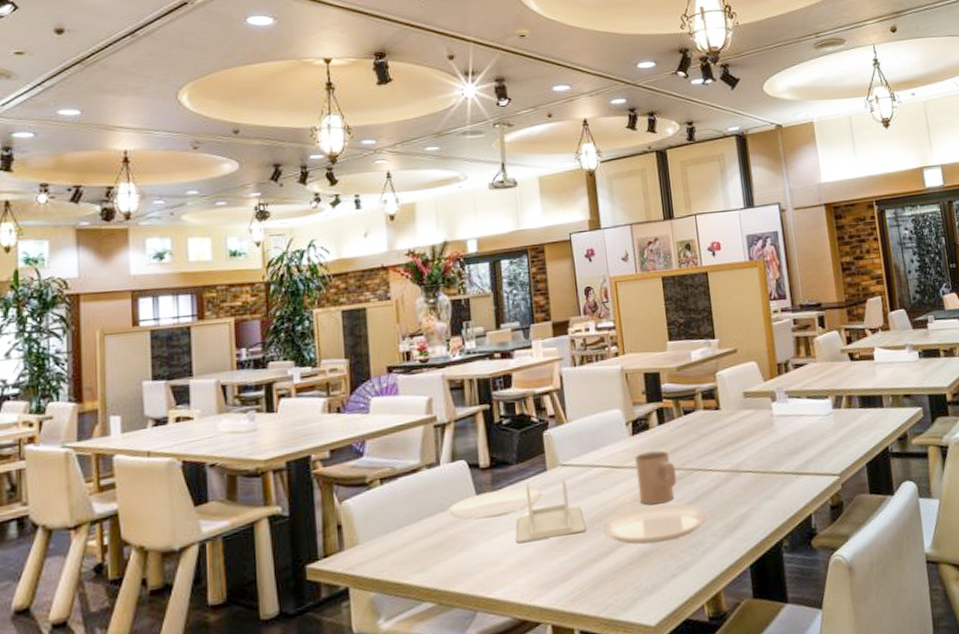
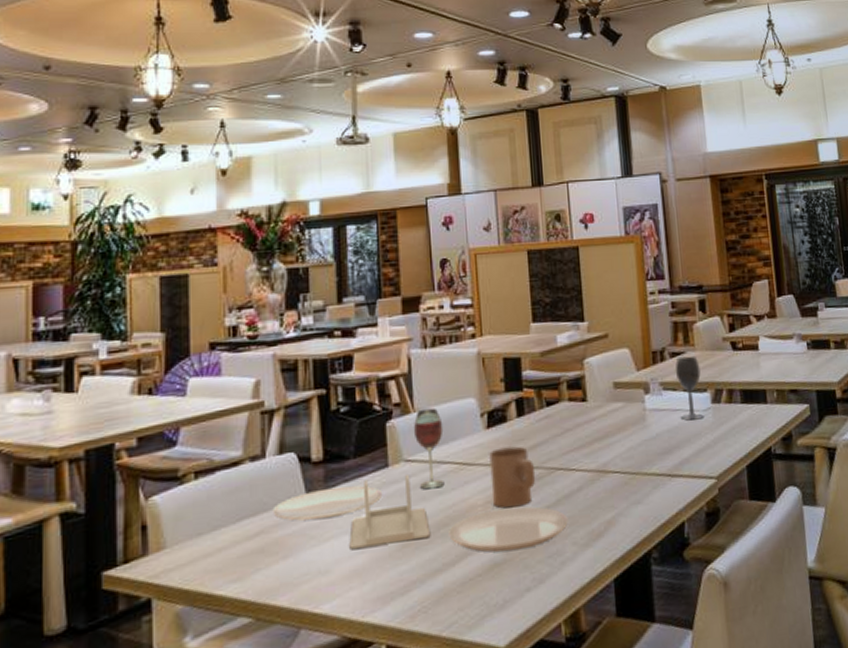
wineglass: none [567,418,597,490] -> present [414,407,445,490]
wine glass: none [798,366,827,425] -> present [675,356,704,421]

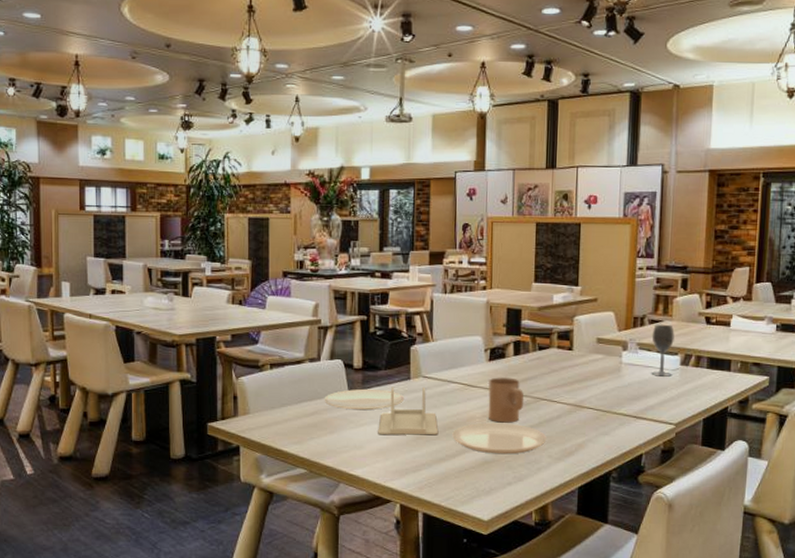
wineglass: present [414,407,445,490] -> none [432,340,455,400]

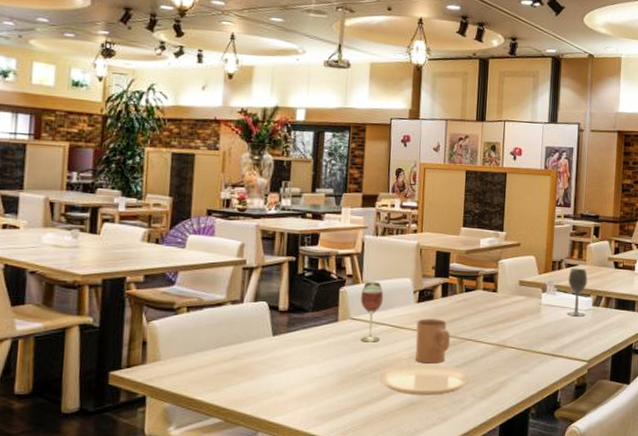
plate: present [324,388,405,411] -> none [245,331,332,354]
napkin holder: present [378,387,439,435] -> none [302,329,365,378]
wineglass: none [432,340,455,400] -> present [361,281,384,342]

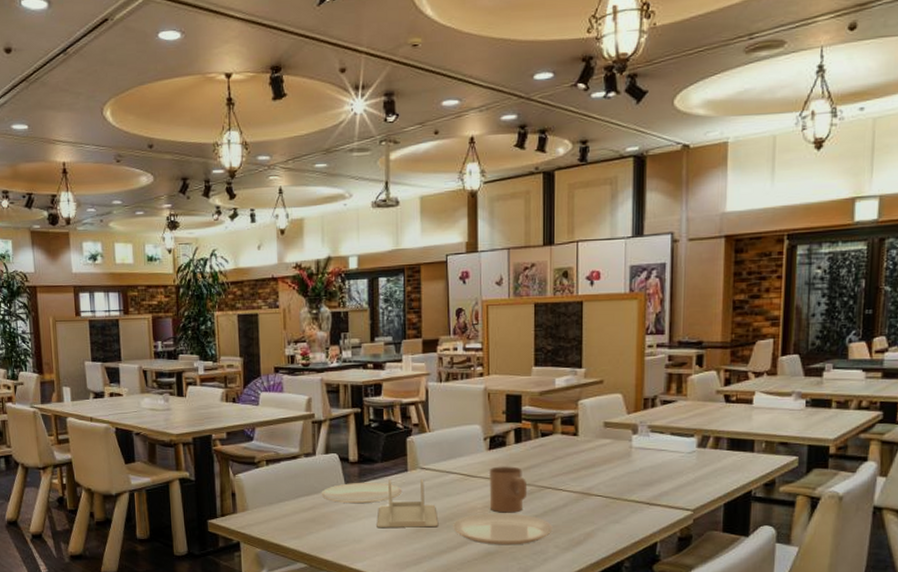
plate: none [245,331,332,354] -> present [321,482,403,504]
napkin holder: none [302,329,365,378] -> present [376,479,439,528]
wineglass: present [361,281,384,342] -> none [429,430,453,492]
wine glass: present [567,268,588,317] -> none [664,404,690,460]

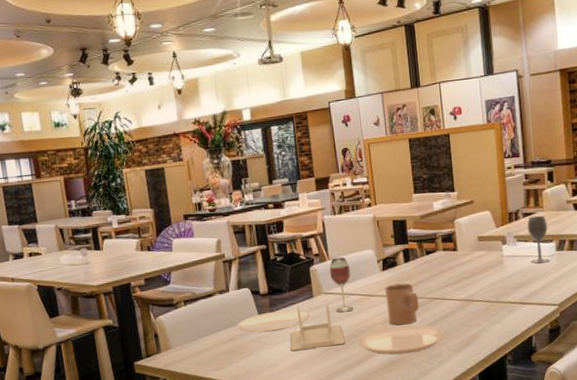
wineglass: none [429,430,453,492] -> present [329,257,354,313]
wine glass: none [664,404,690,460] -> present [527,215,550,264]

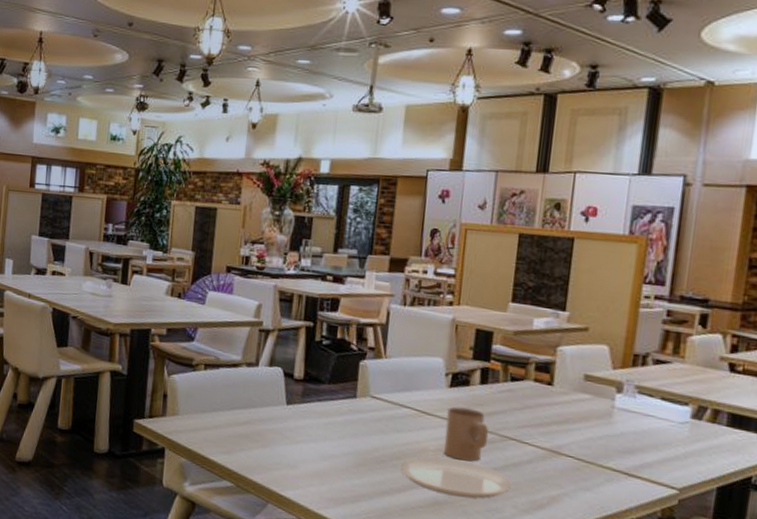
plate: present [237,310,311,333] -> none [258,401,348,428]
napkin holder: present [290,303,346,351] -> none [315,404,384,464]
wineglass: present [329,257,354,313] -> none [381,357,410,426]
wine glass: present [527,215,550,264] -> none [651,365,686,431]

